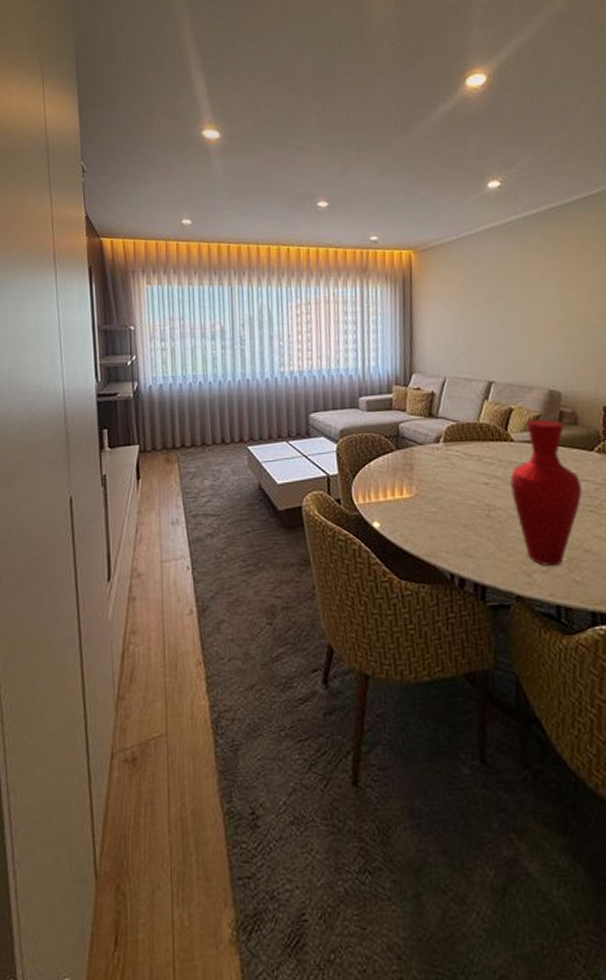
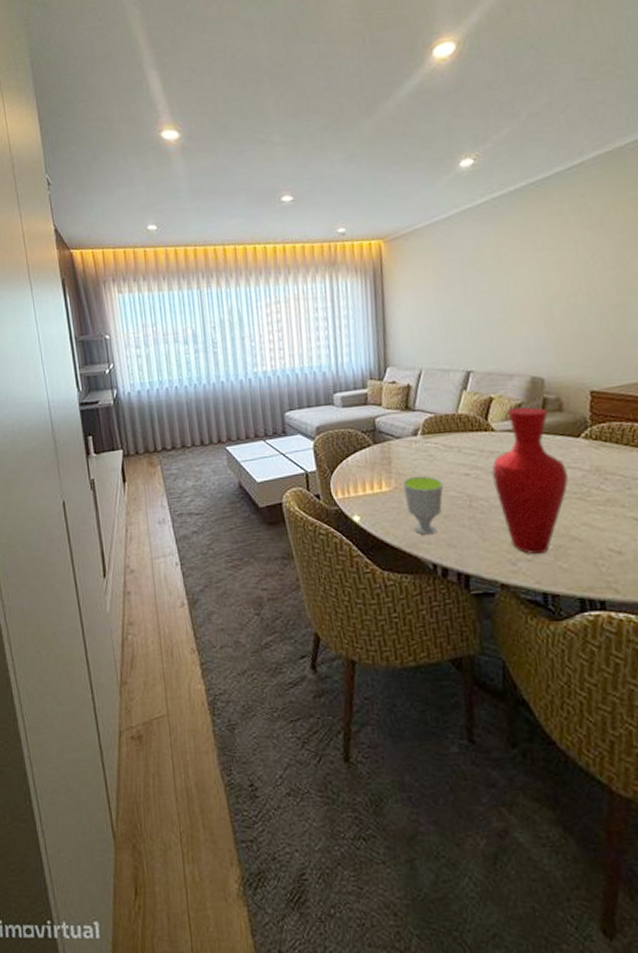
cup: none [423,483,464,545] -> present [403,475,444,536]

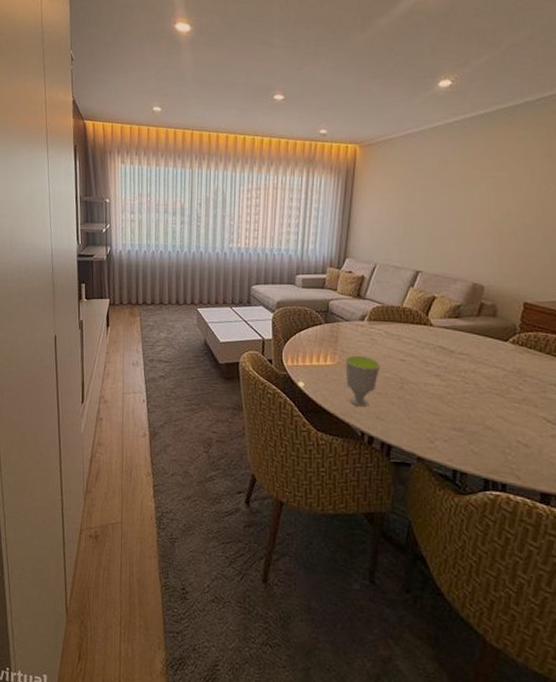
vase: present [492,407,568,555] -> none [425,308,491,438]

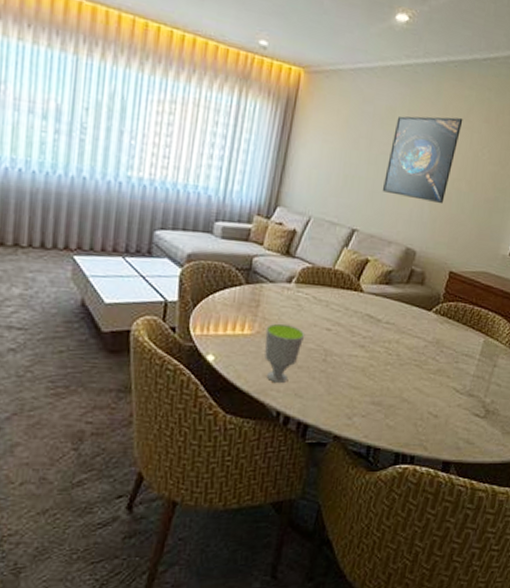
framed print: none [441,157,521,240] -> present [382,115,463,204]

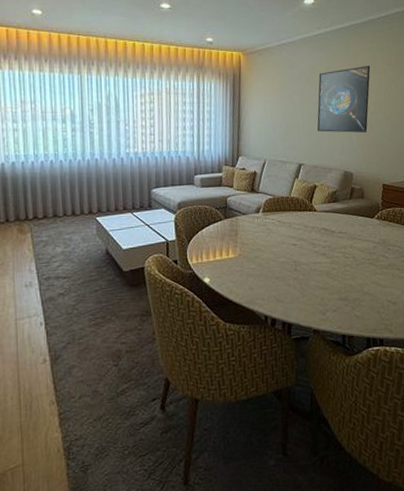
cup: present [264,323,306,384] -> none [246,245,277,294]

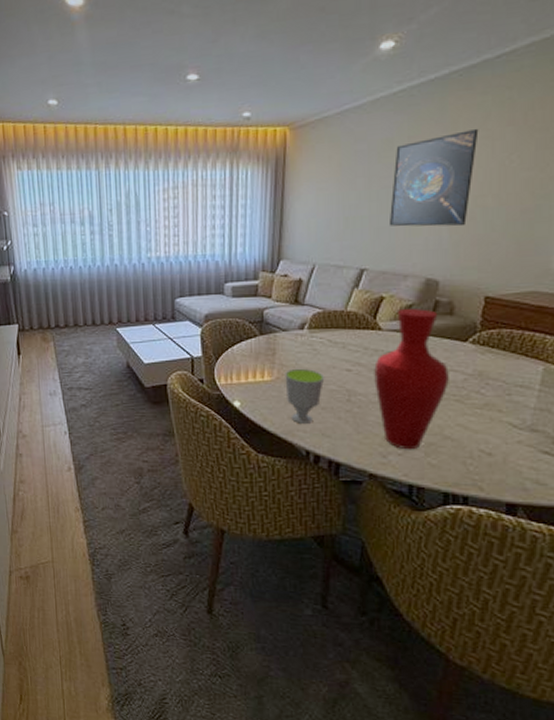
cup: none [246,245,277,294] -> present [285,368,325,425]
vase: none [313,193,364,307] -> present [374,308,449,450]

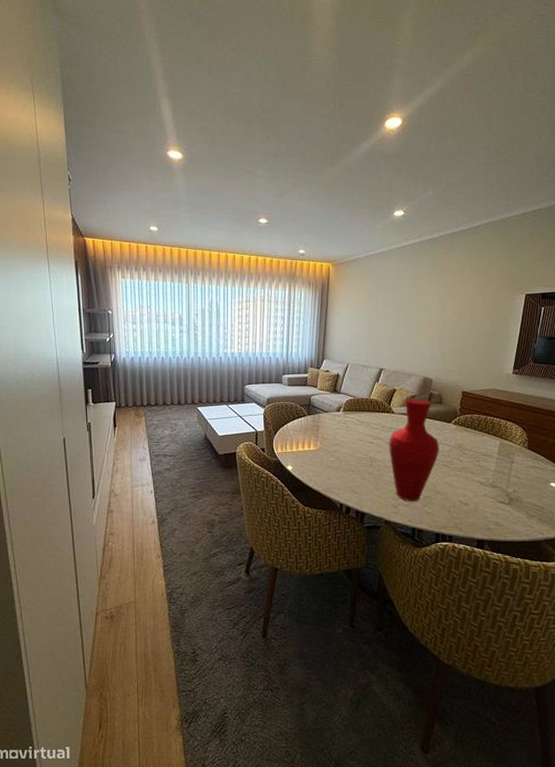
cup: present [285,368,325,425] -> none [326,441,355,484]
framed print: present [388,128,479,227] -> none [399,275,458,342]

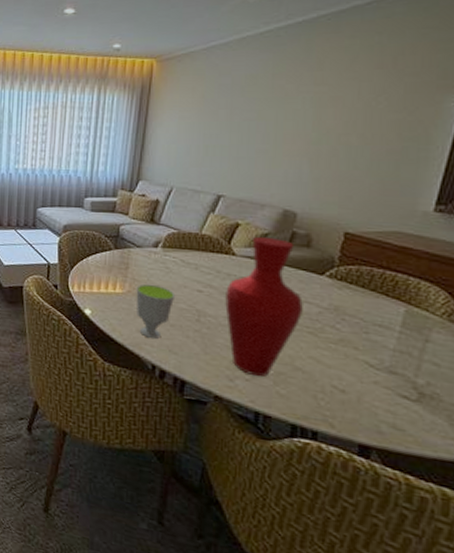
cup: none [326,441,355,484] -> present [136,284,176,339]

